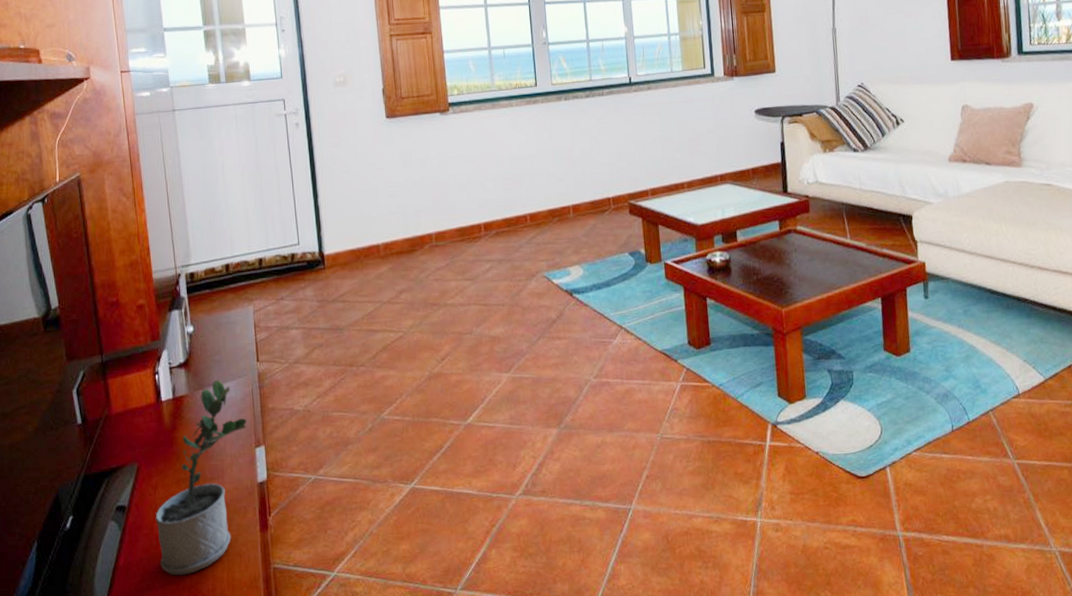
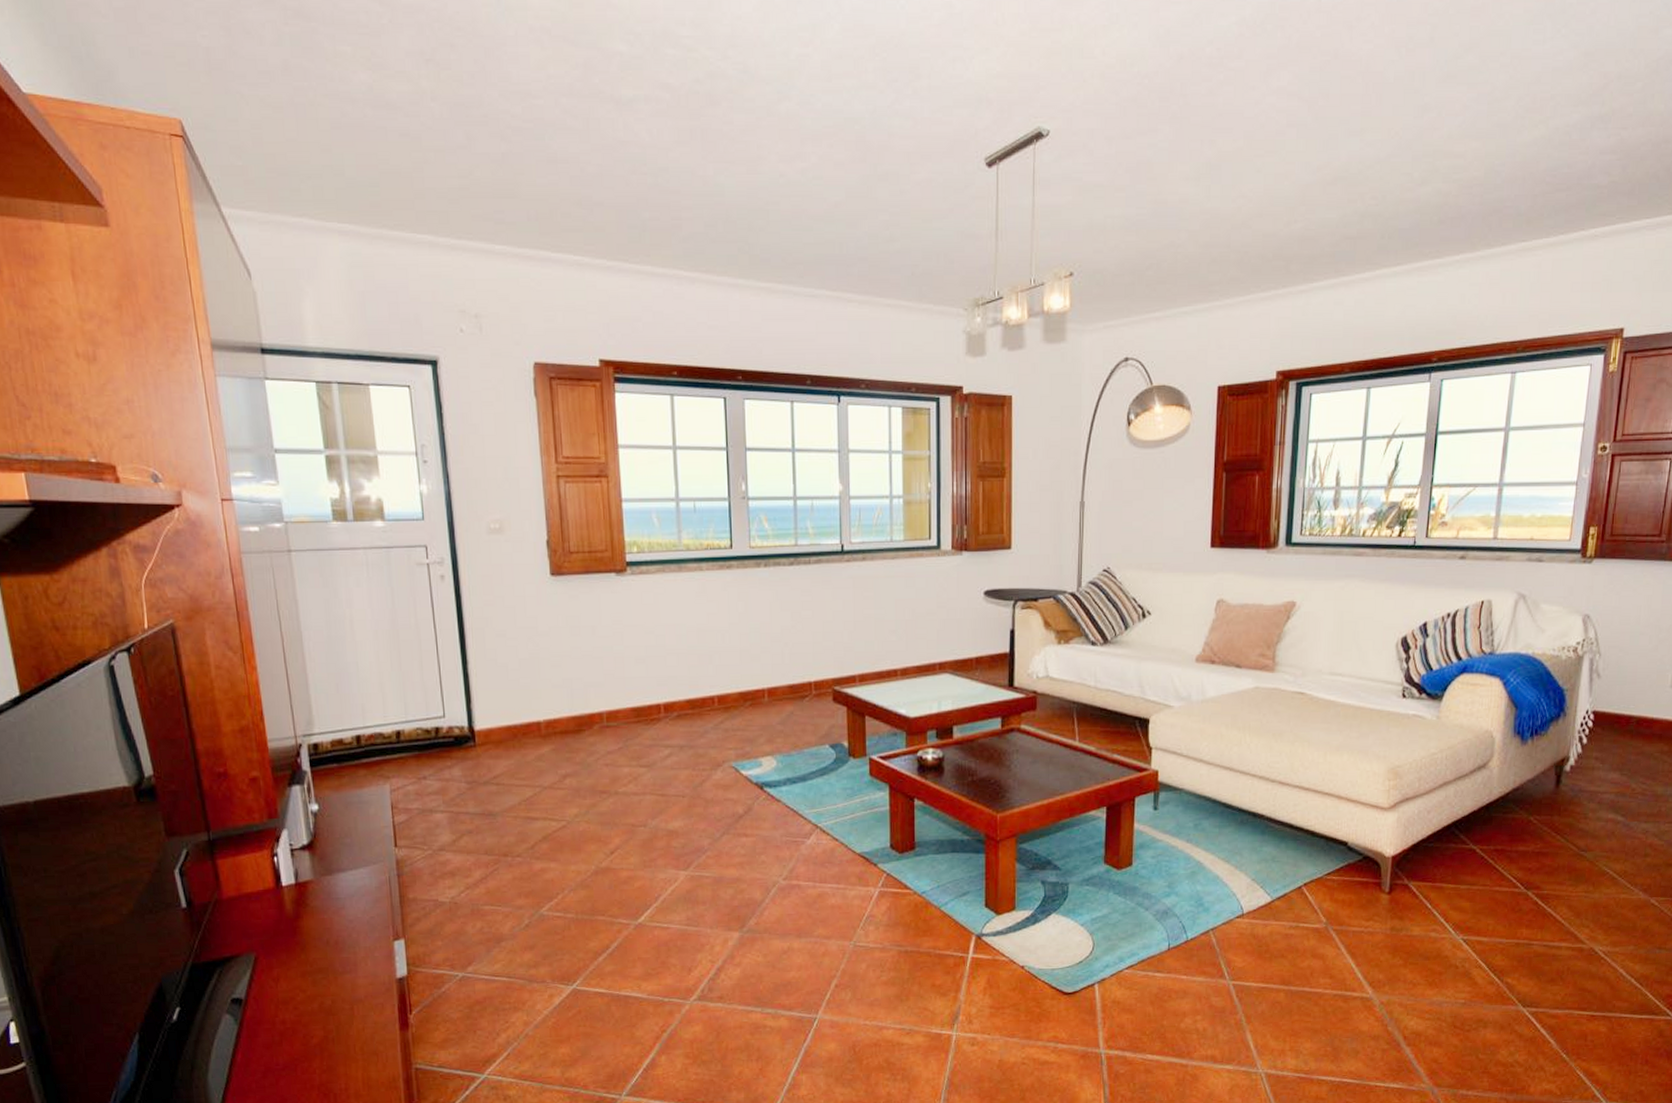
potted plant: present [155,379,248,576] -> none [277,865,384,1074]

